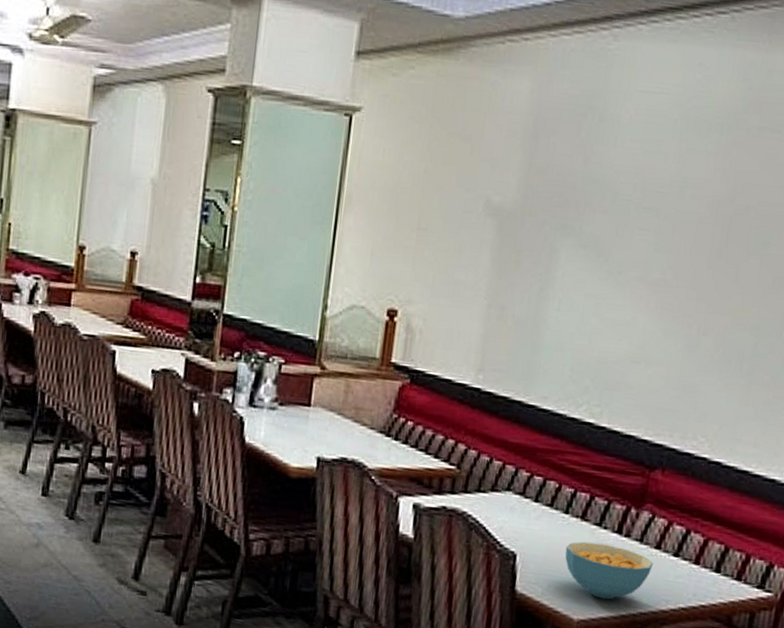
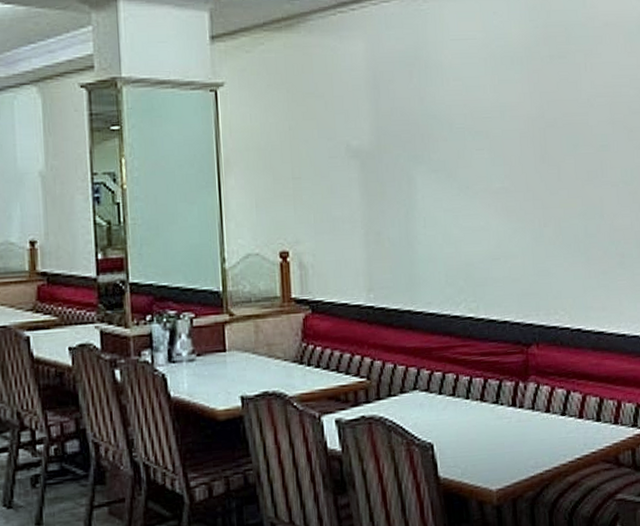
cereal bowl: present [565,541,654,600] -> none [473,418,547,466]

